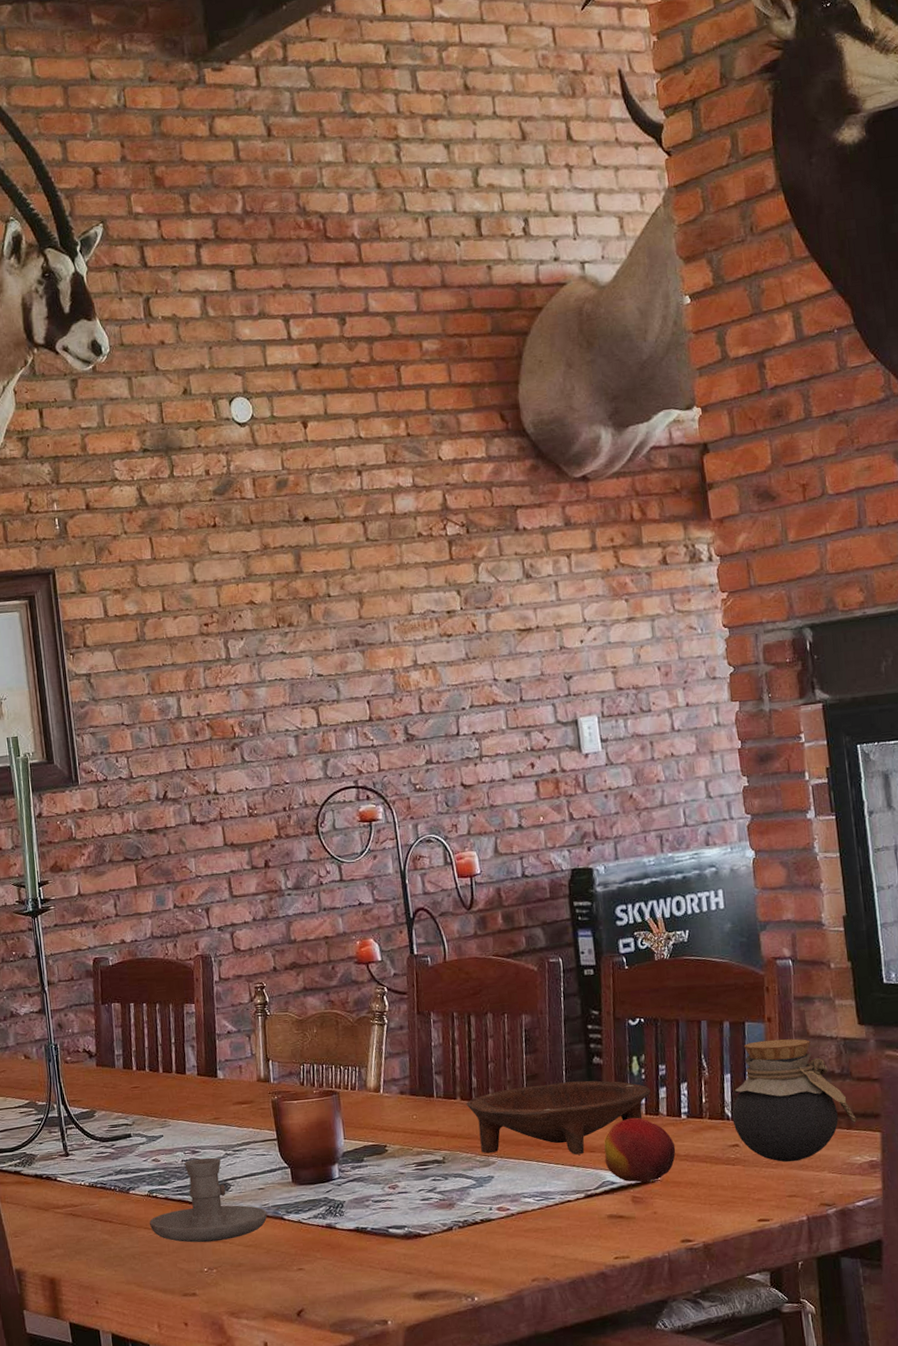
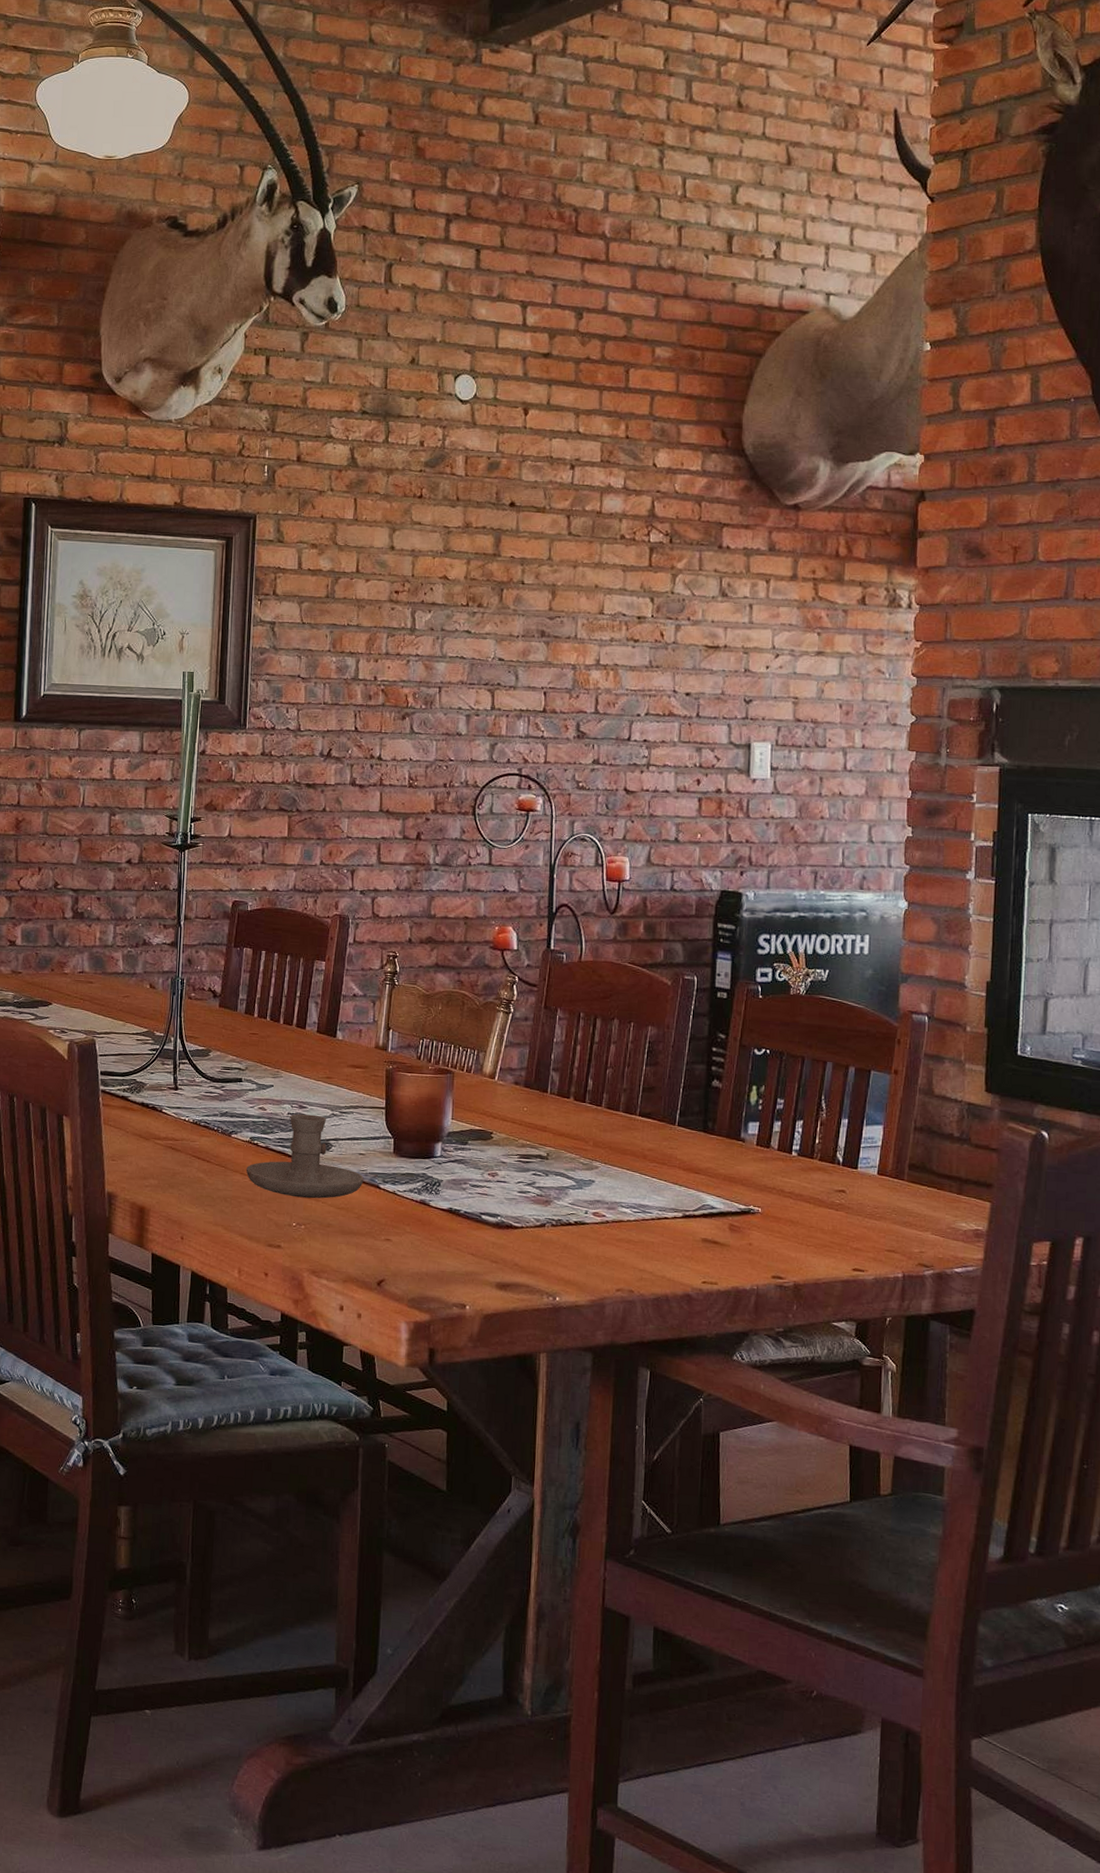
bowl: present [466,1080,651,1155] -> none [578,1097,765,1174]
fruit: present [604,1117,676,1183] -> none [708,1146,781,1213]
jar: present [732,1038,857,1162] -> none [843,1091,968,1218]

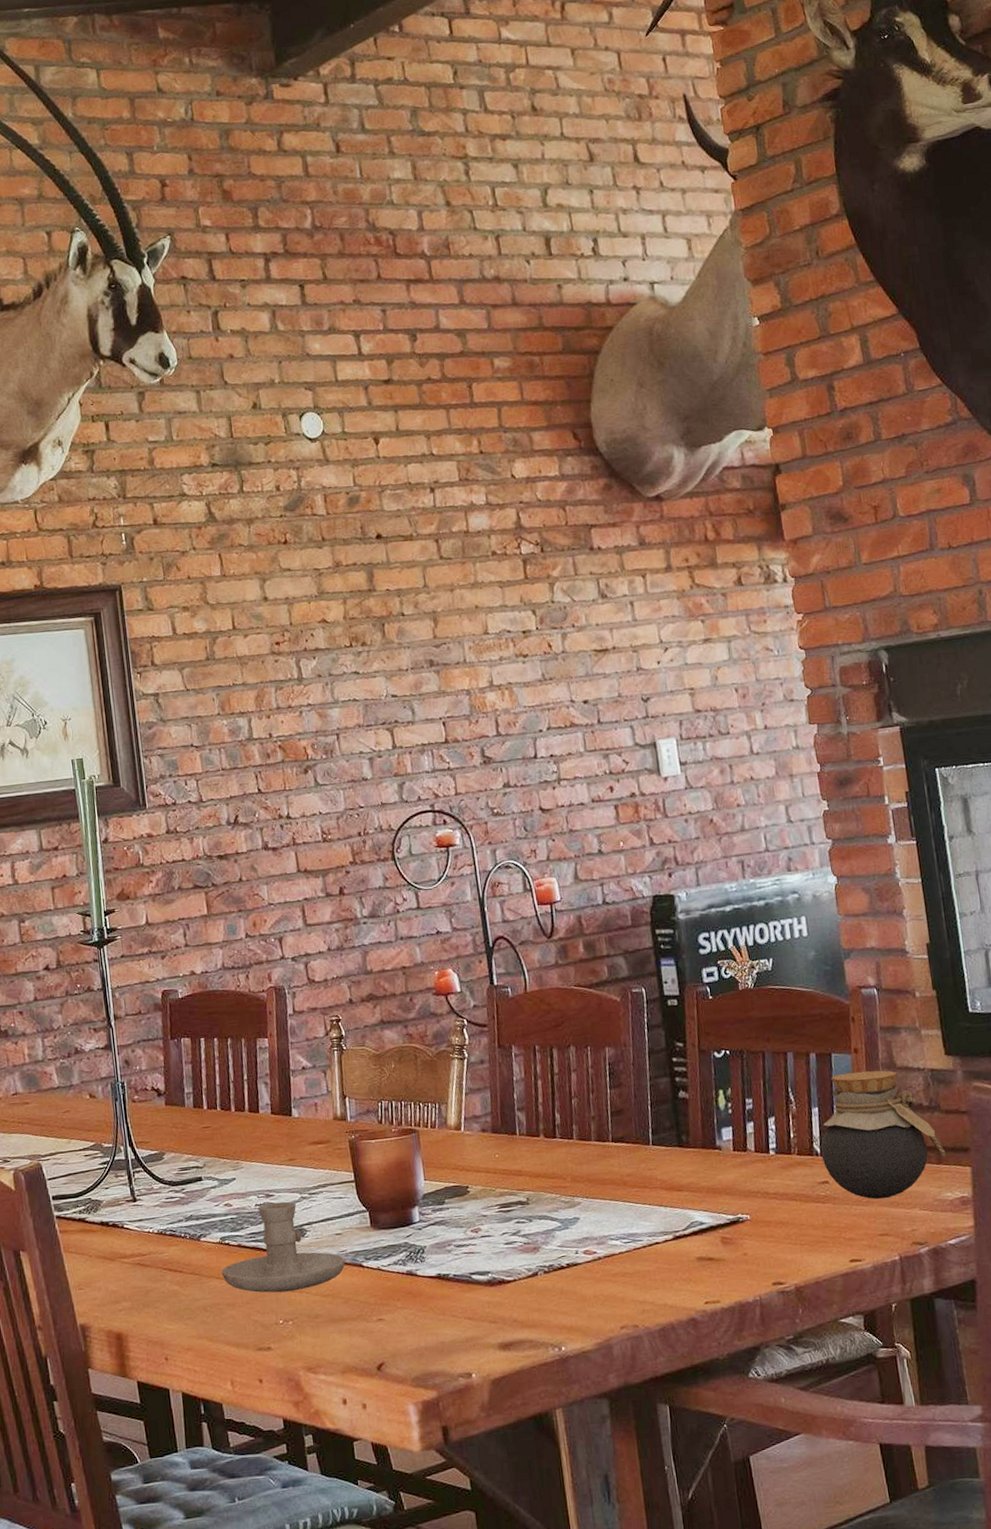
jar: none [843,1091,968,1218] -> present [821,1070,946,1199]

